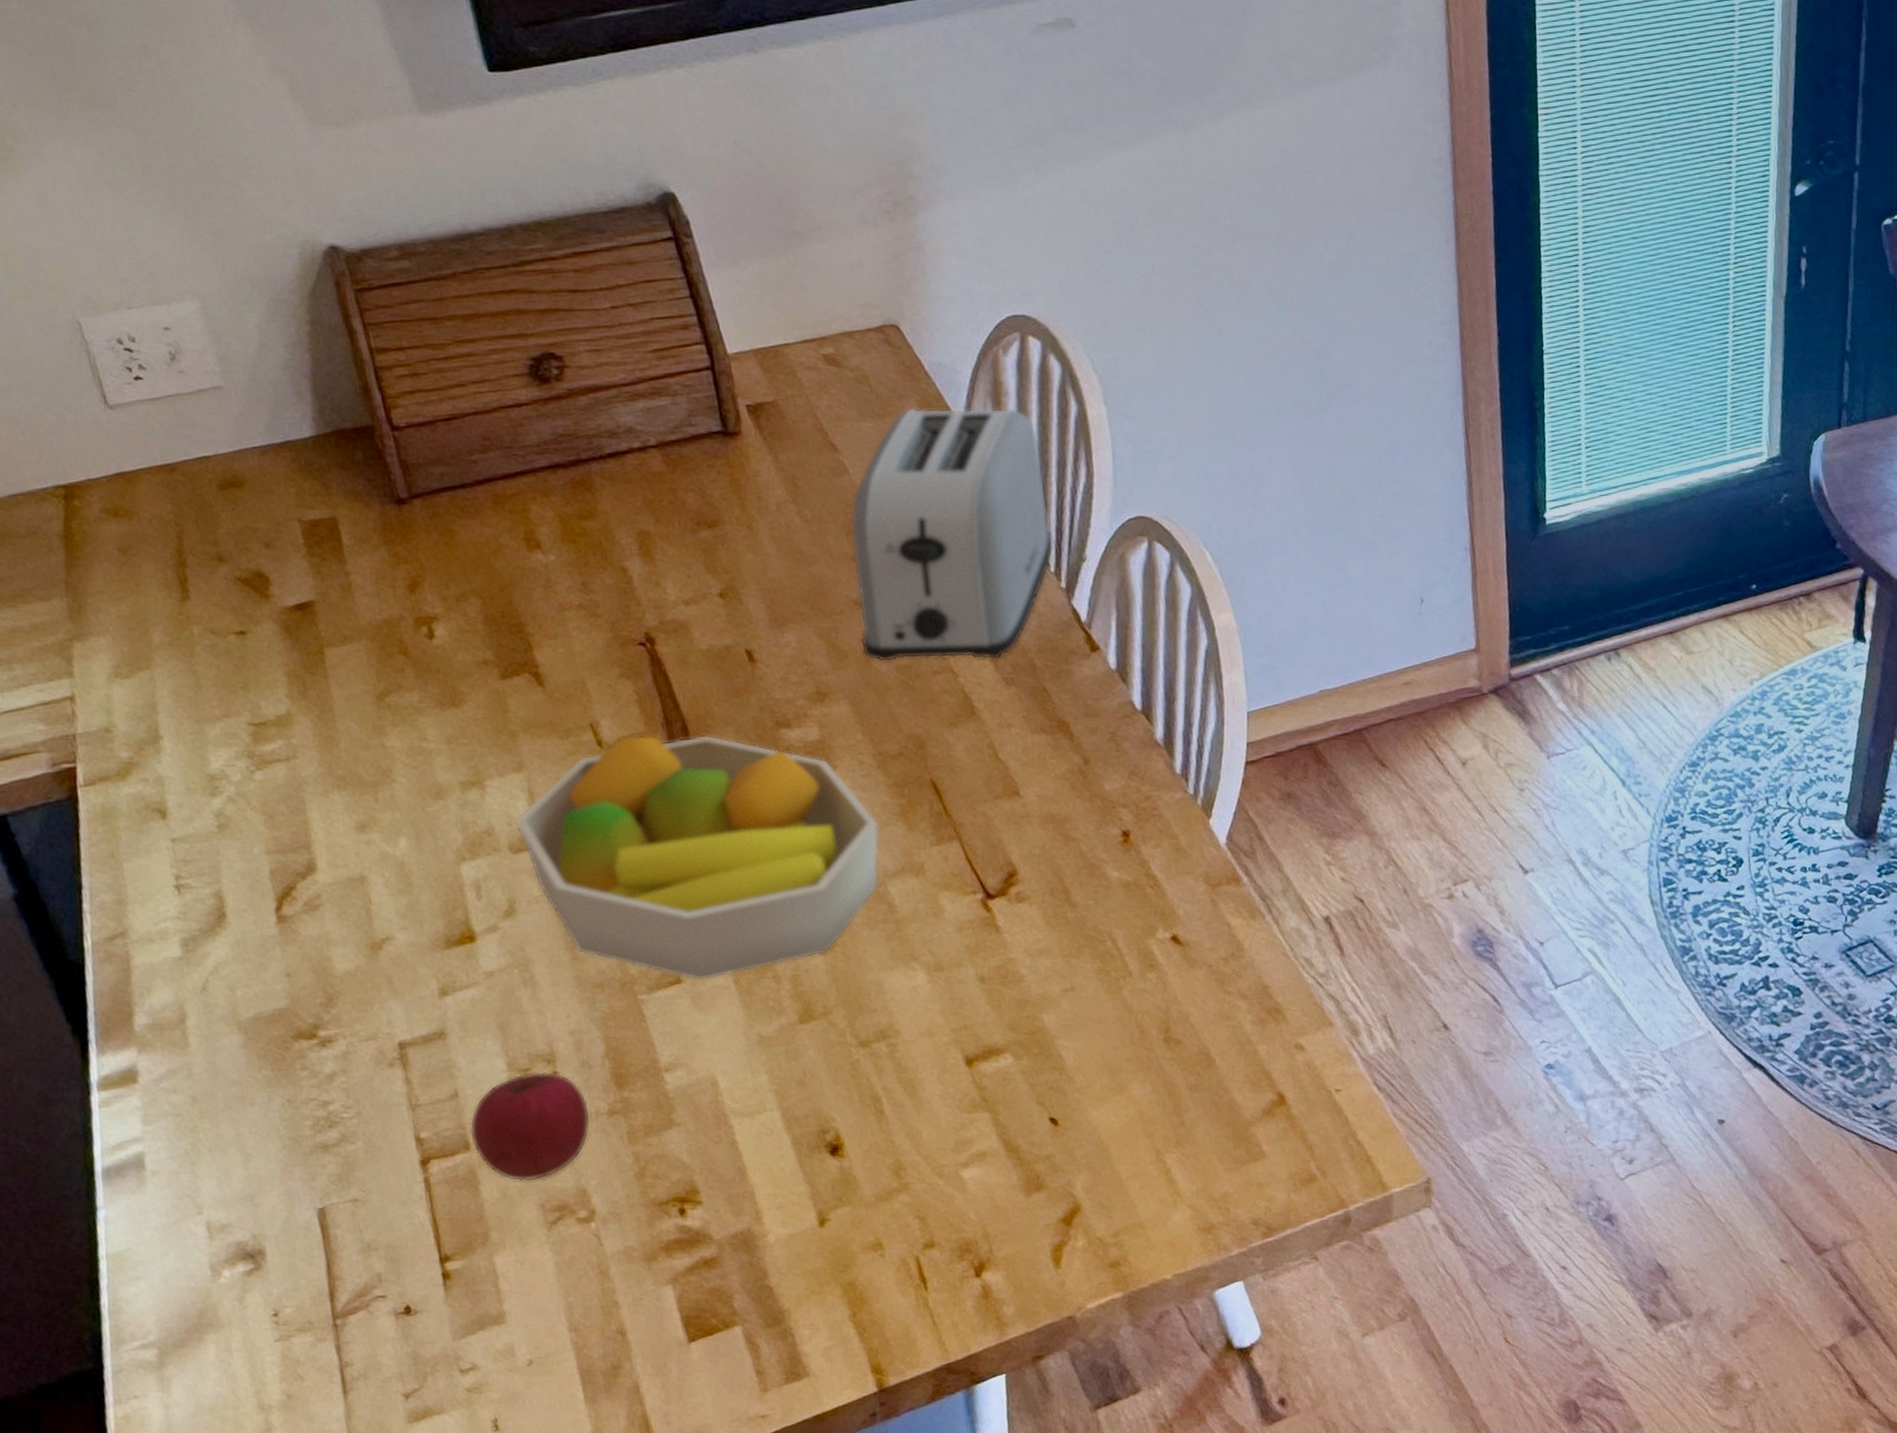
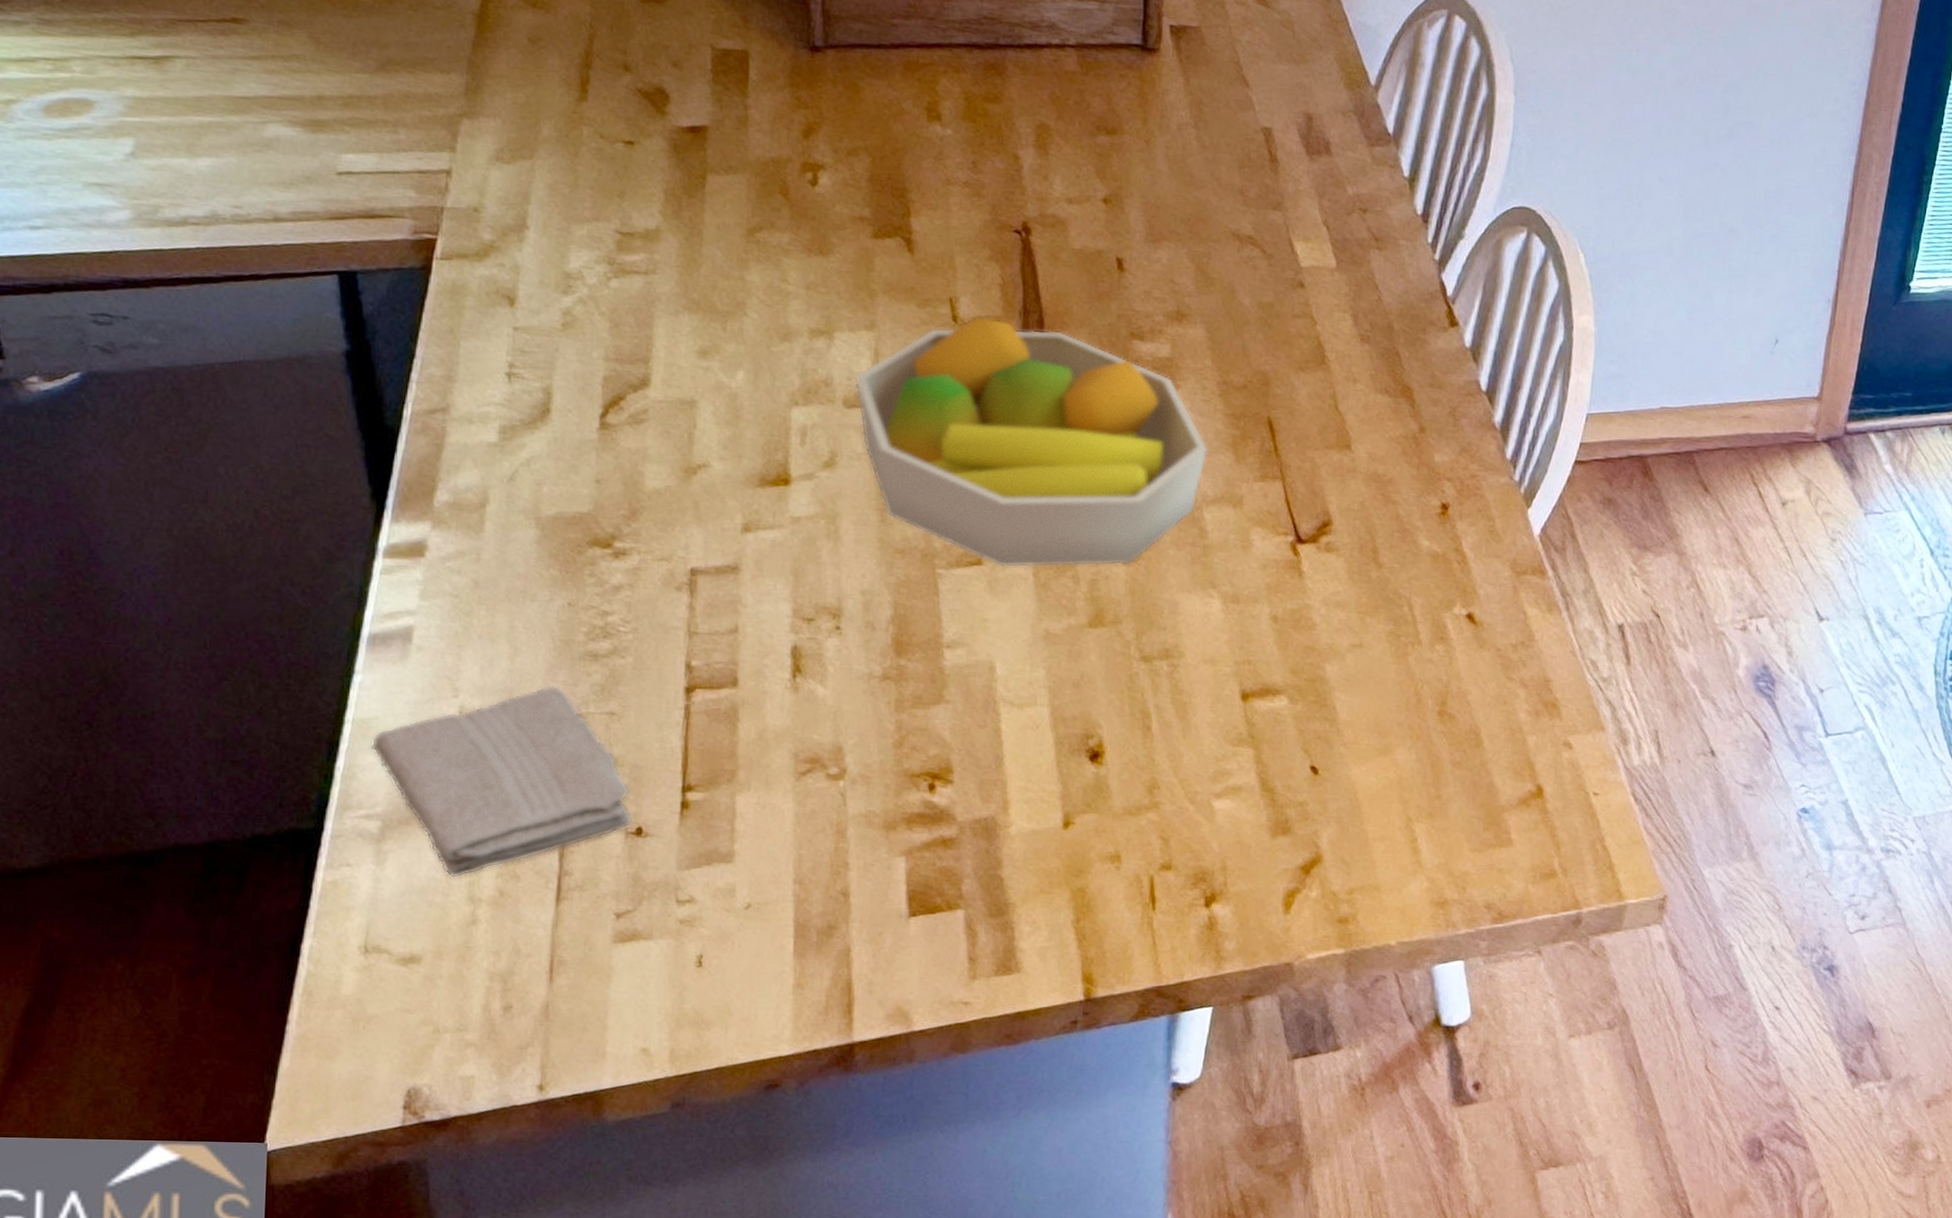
washcloth: none [129,1184,400,1389] -> present [370,686,633,878]
apple: present [469,1071,591,1182] -> none [740,622,864,729]
toaster: present [850,407,1055,663] -> none [1229,60,1444,316]

